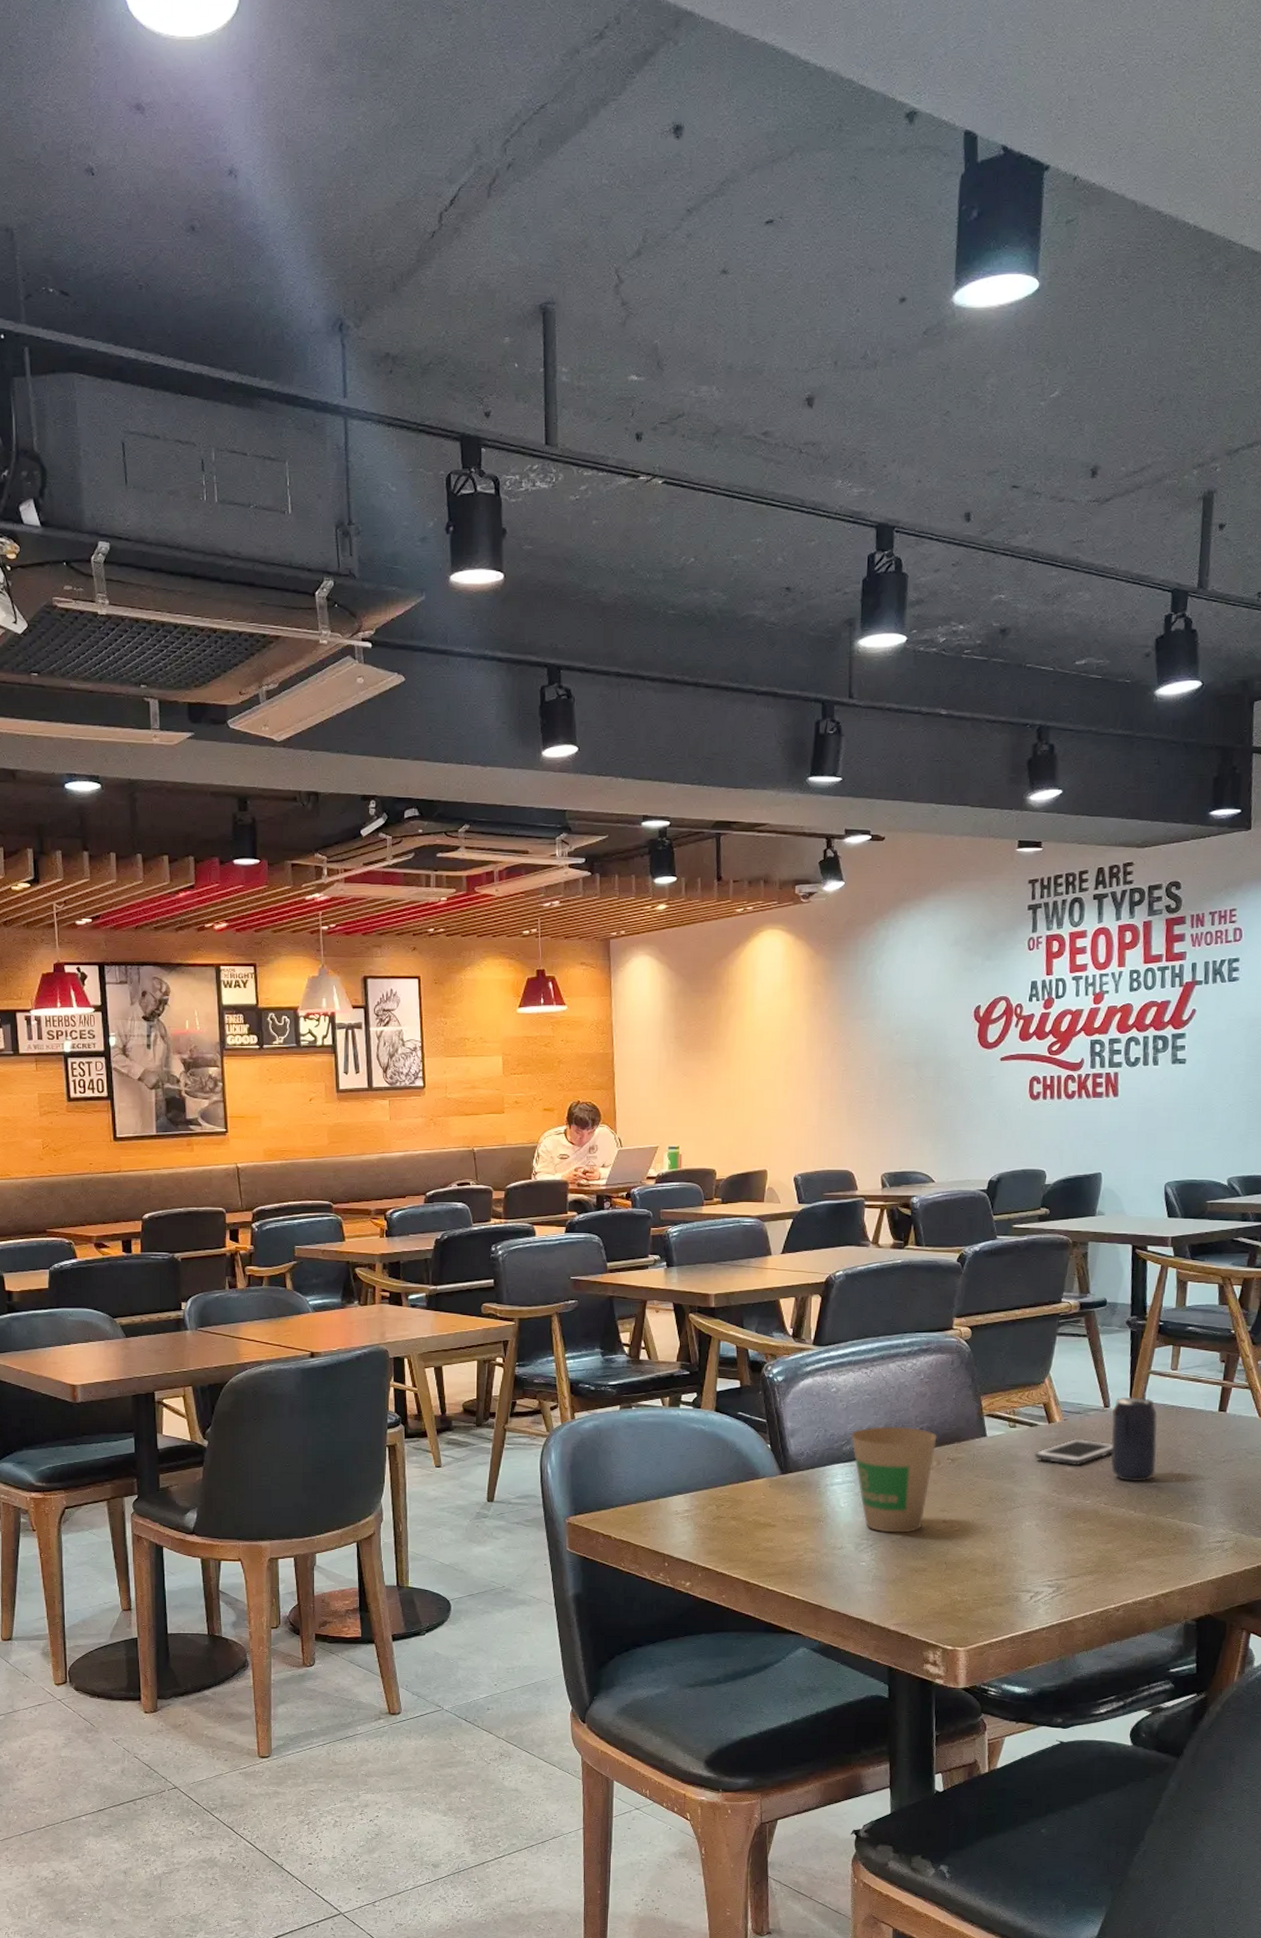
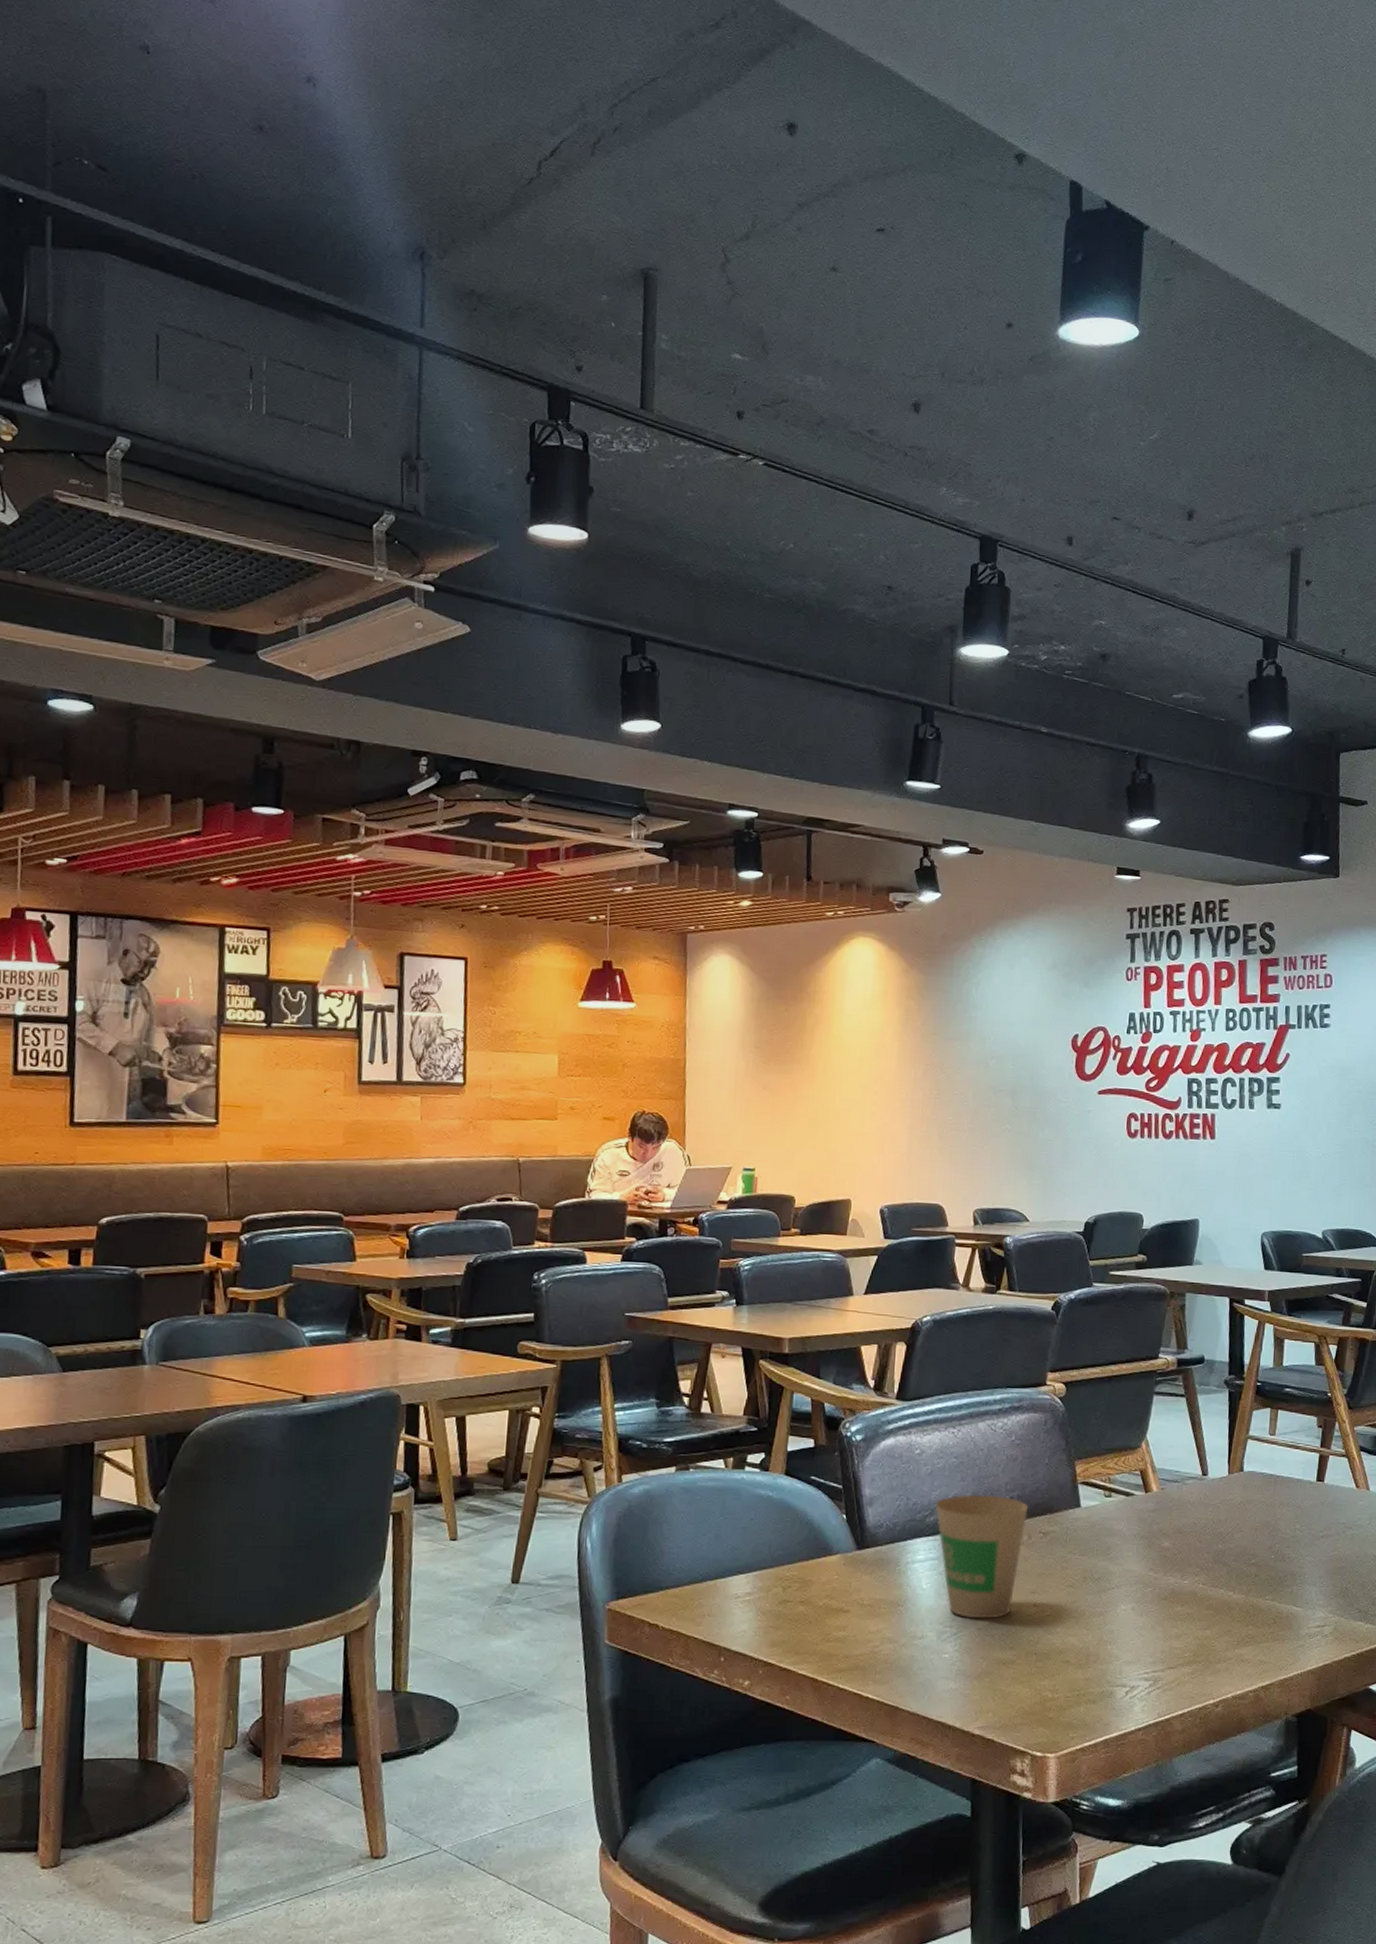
cell phone: present [1034,1438,1113,1465] -> none [1130,1509,1211,1540]
beverage can: present [1110,1396,1158,1482] -> none [1208,1464,1257,1559]

